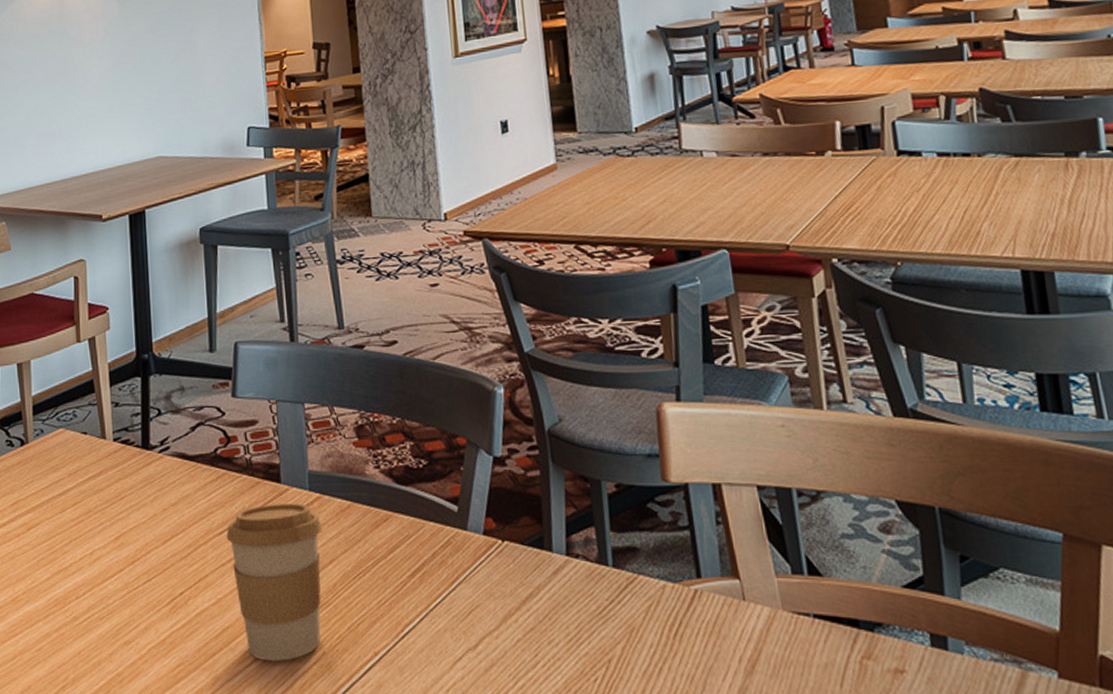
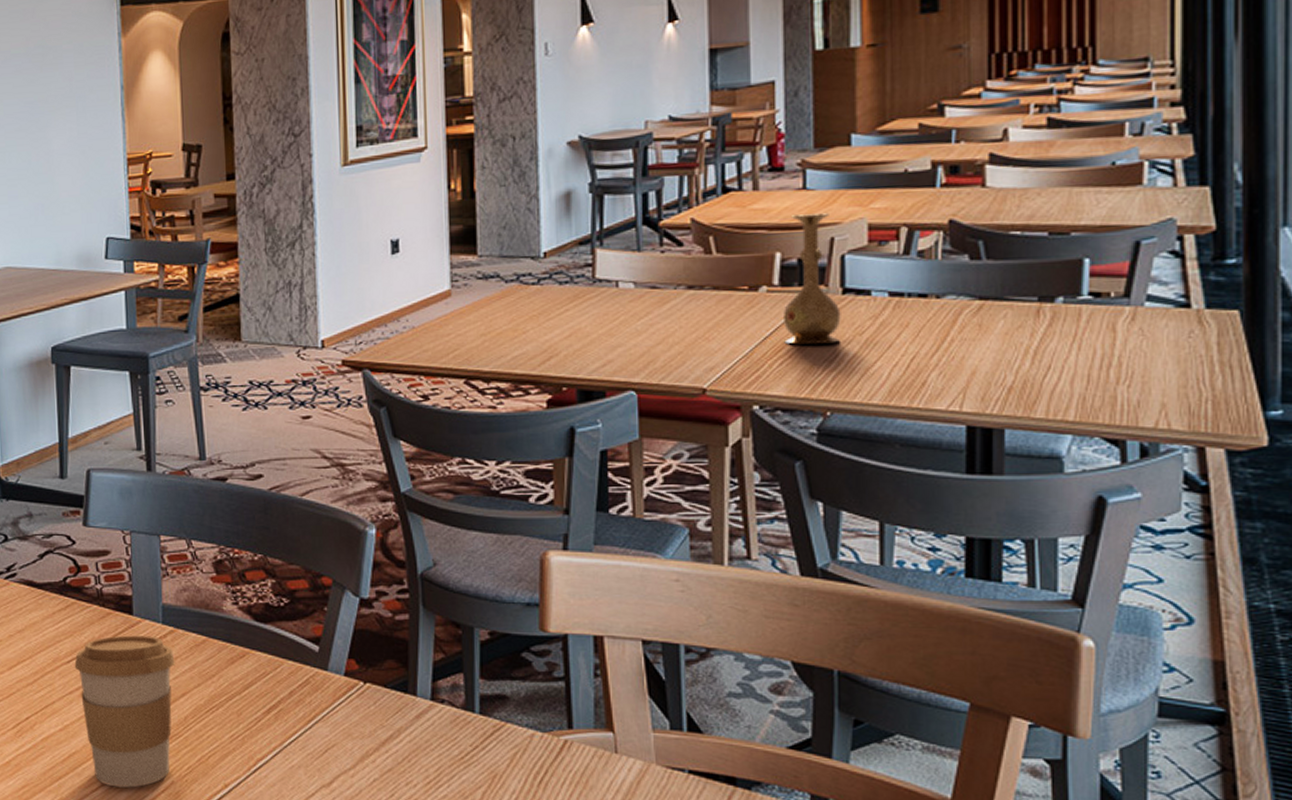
vase: none [846,86,900,202] -> present [782,213,841,345]

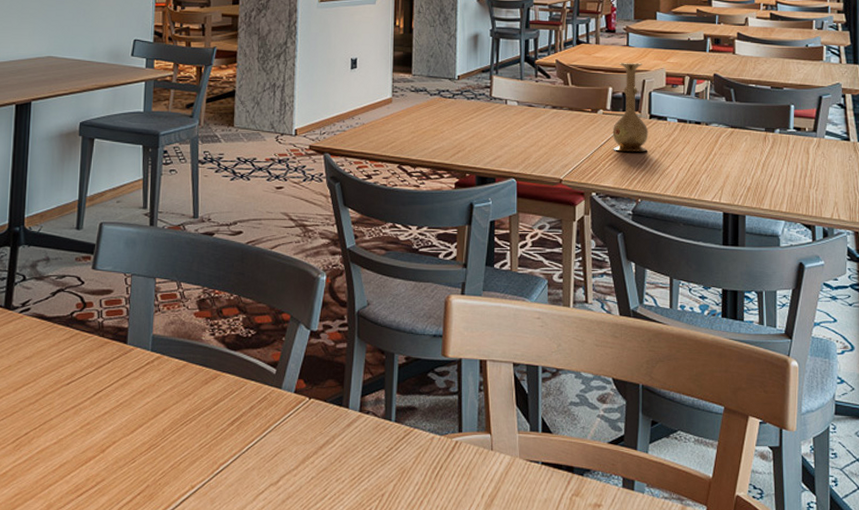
coffee cup: present [74,635,175,788] -> none [73,361,159,492]

